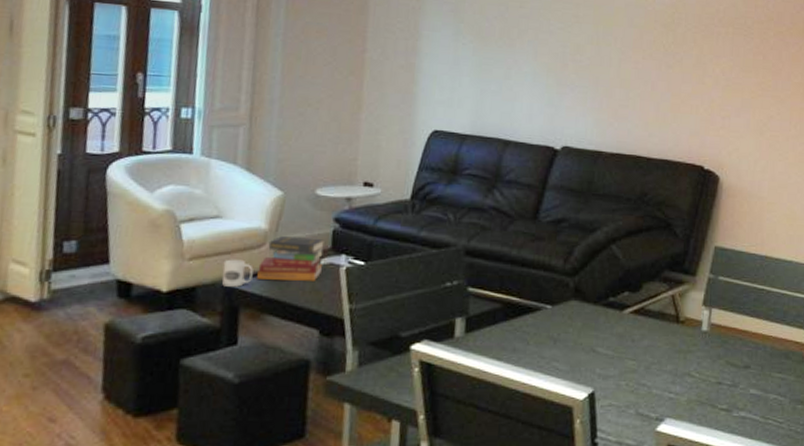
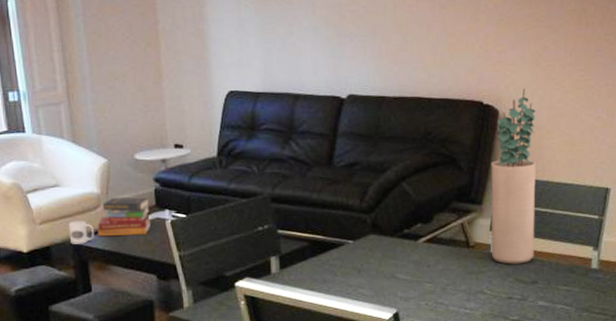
vase: none [702,157,758,345] -> present [491,88,536,265]

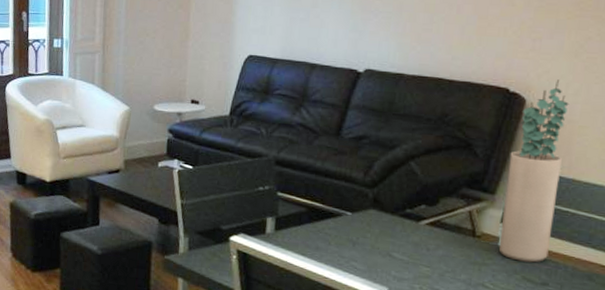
mug: present [68,220,94,244] -> none [86,159,109,181]
books: present [97,197,152,237] -> none [112,143,161,181]

